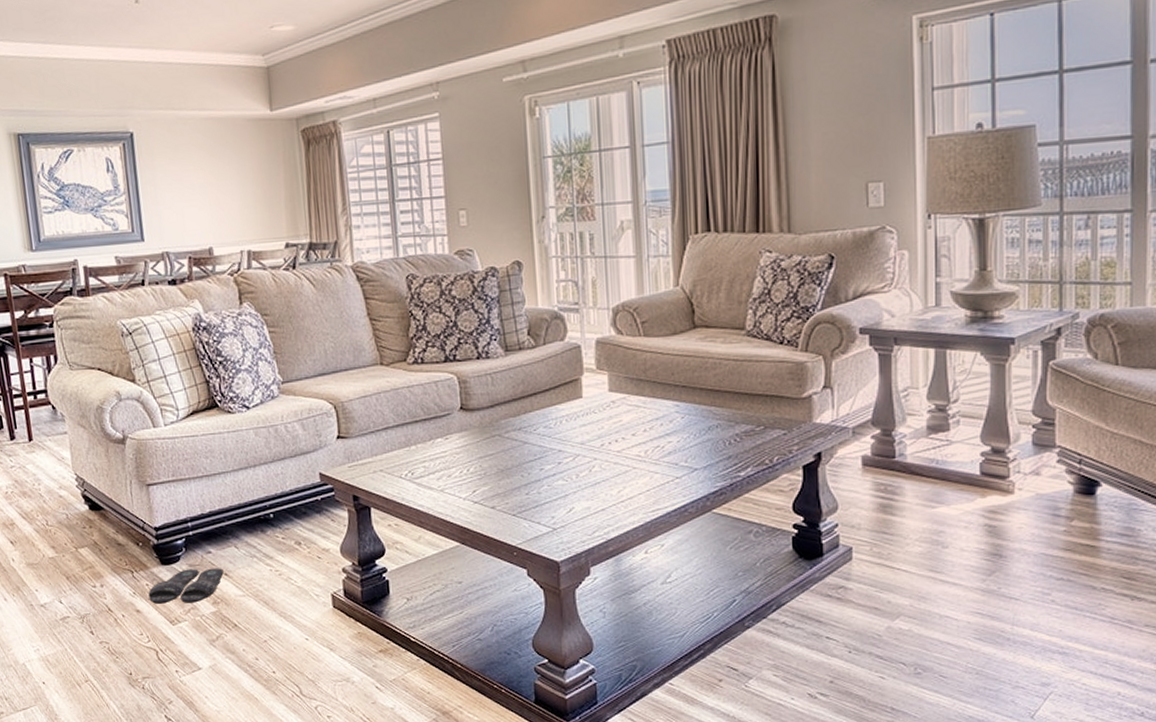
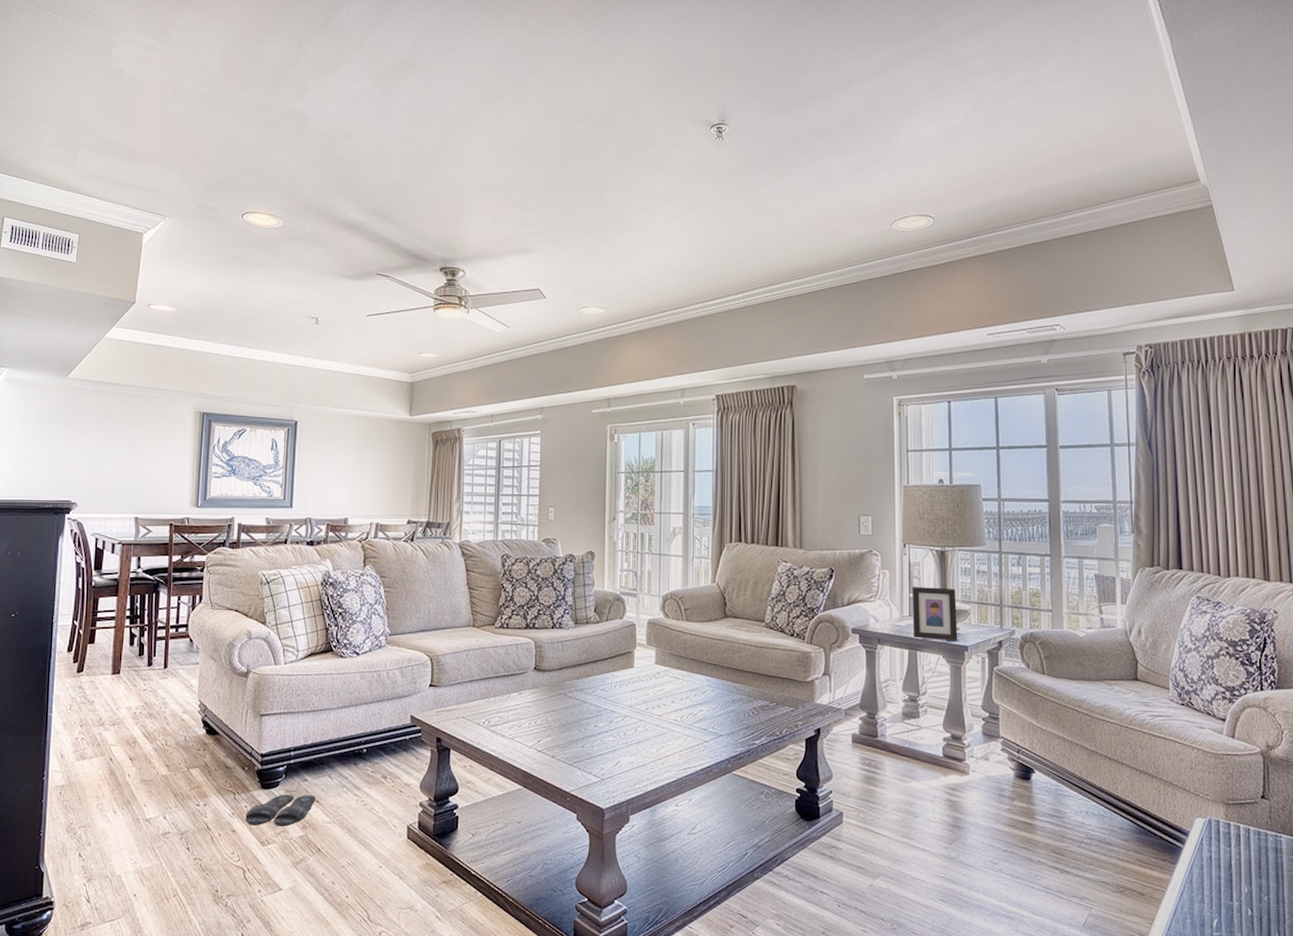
picture frame: none [939,266,1002,334] -> present [911,587,958,641]

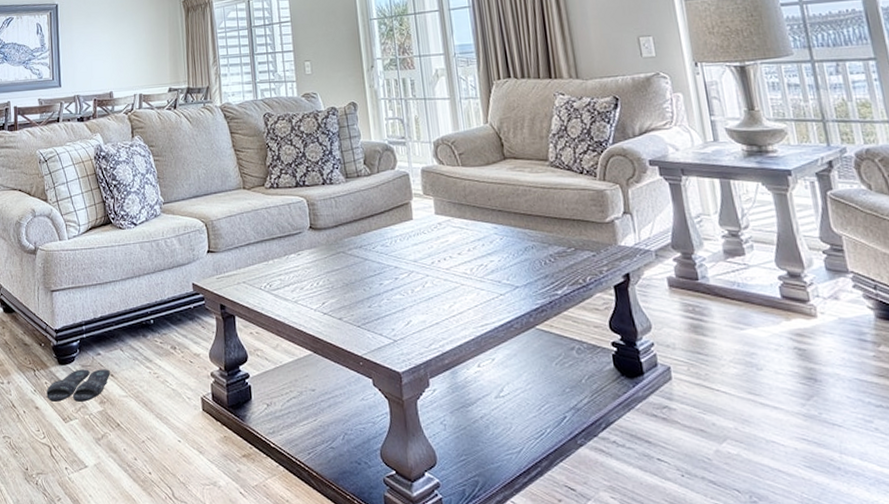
picture frame: present [911,587,958,641] -> none [712,106,777,166]

